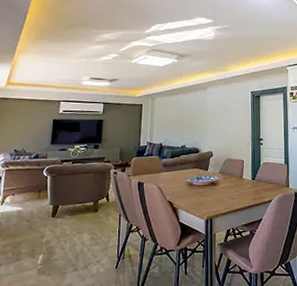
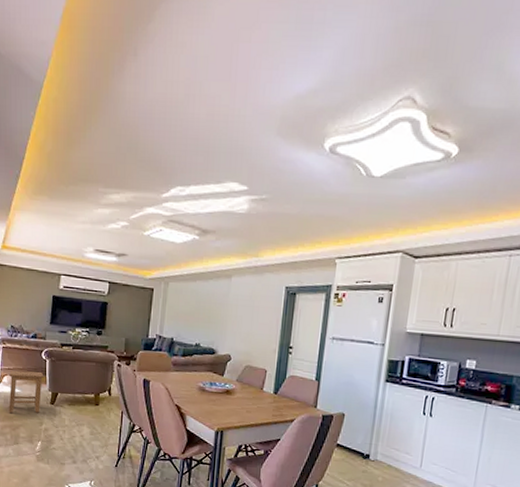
stool: none [10,188,45,231] -> present [8,370,44,413]

